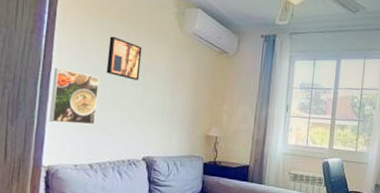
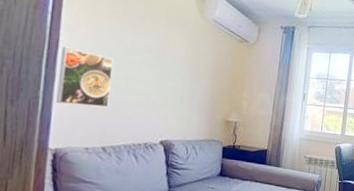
wall art: present [106,36,142,80] -> none [121,17,160,64]

